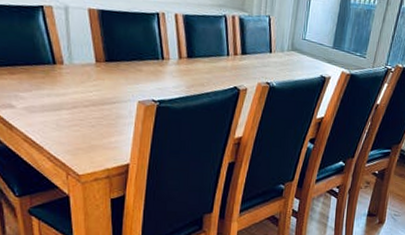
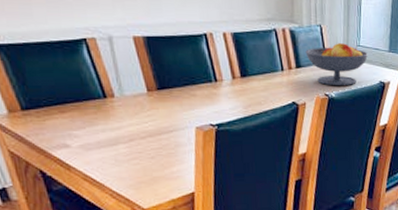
fruit bowl: none [252,35,313,77] -> present [305,43,369,86]

